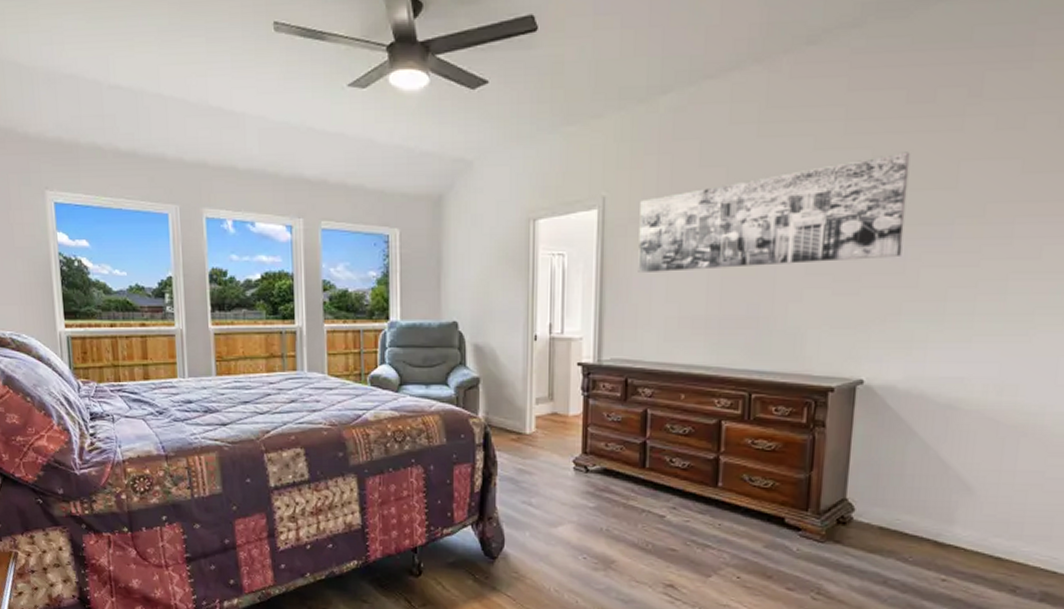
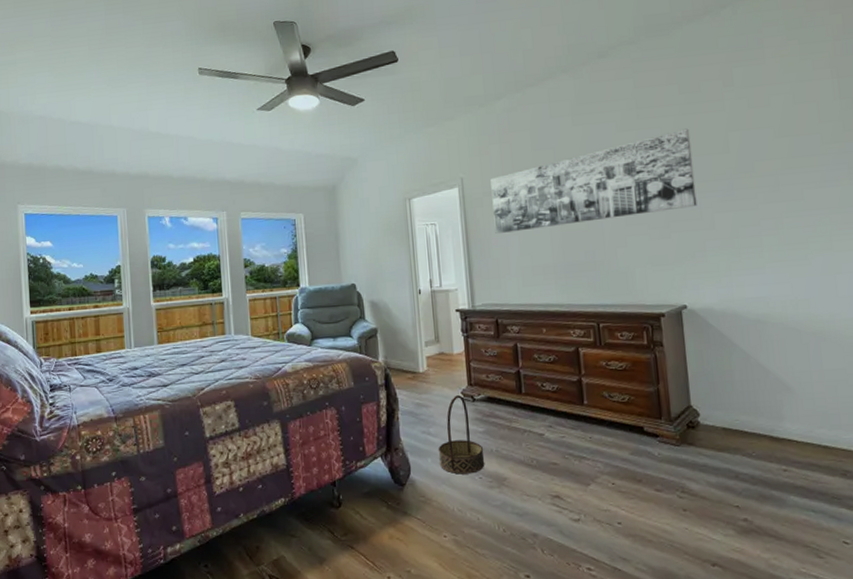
basket: none [538,464,592,553] -> present [438,395,485,475]

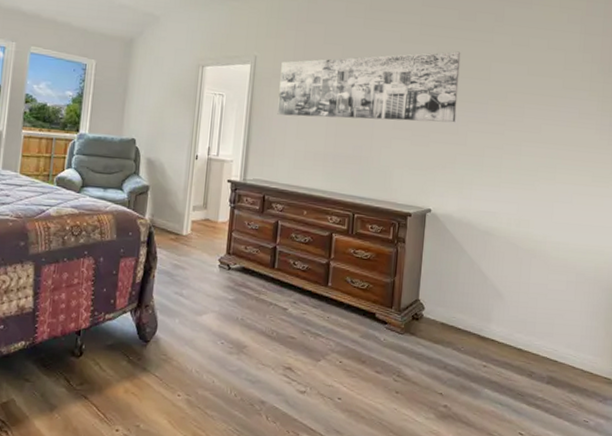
basket: present [438,395,485,475] -> none [185,262,230,338]

